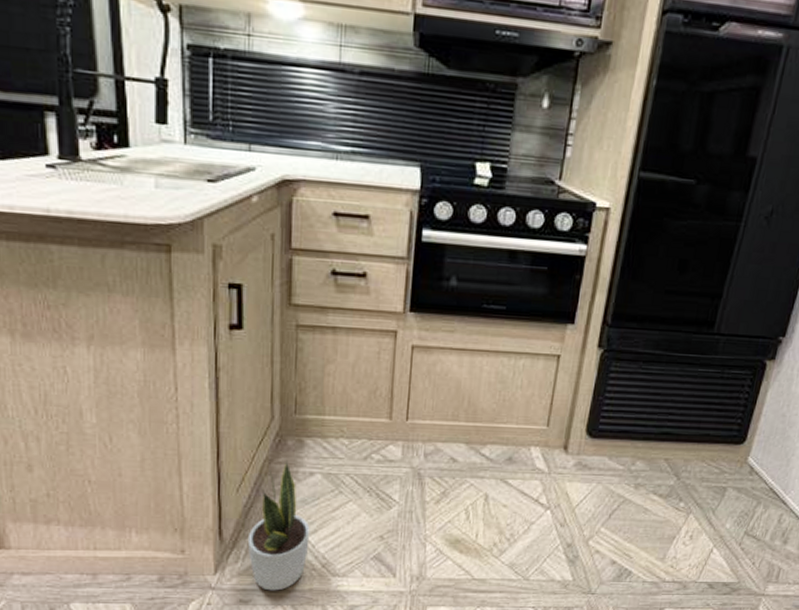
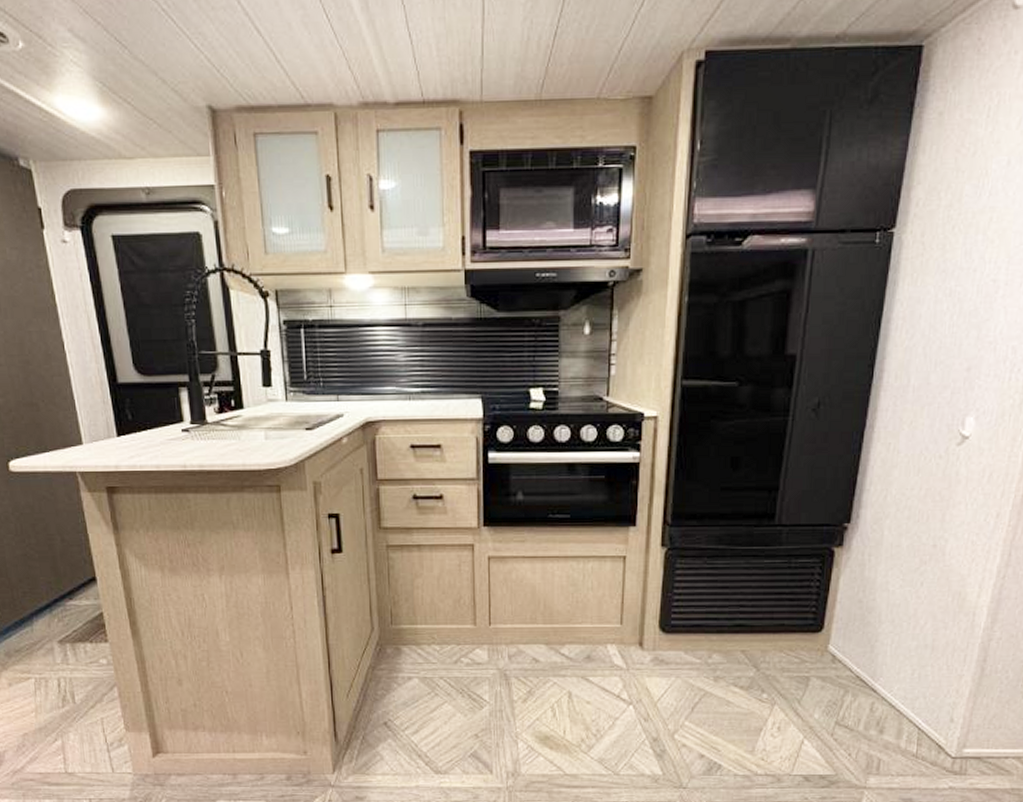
potted plant: present [247,460,310,591] -> none [359,667,413,788]

